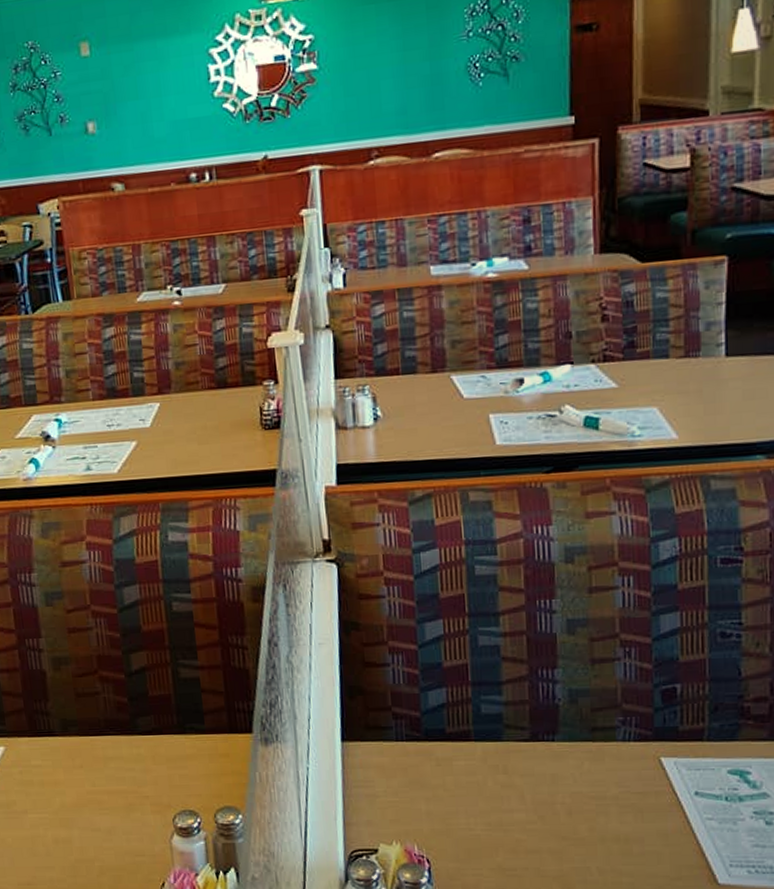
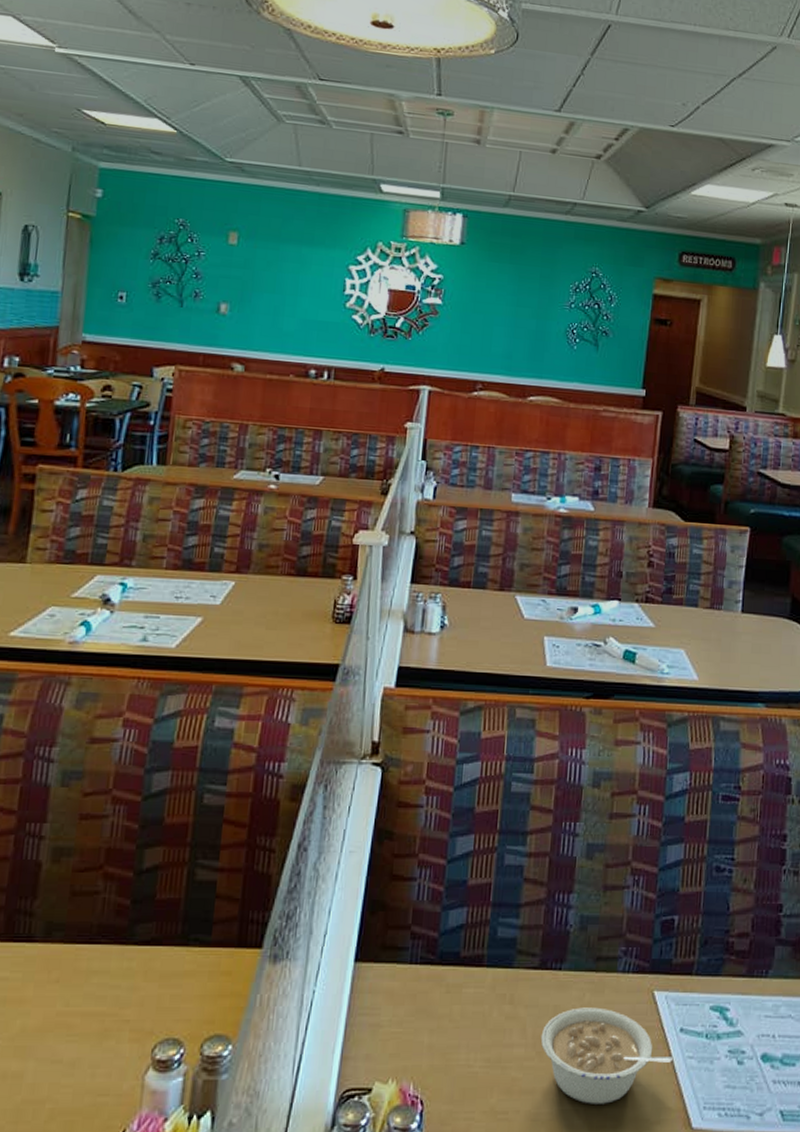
legume: none [541,774,689,862] -> present [540,1007,673,1104]

